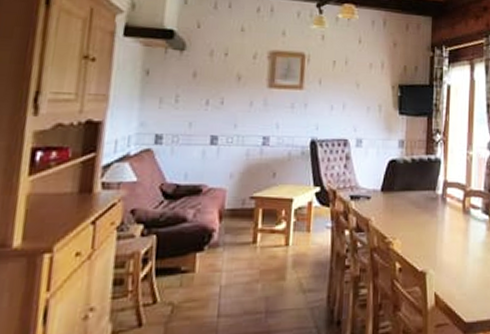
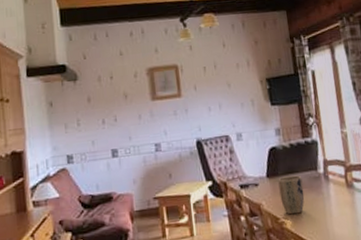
plant pot: none [392,193,418,235] -> present [278,175,305,215]

